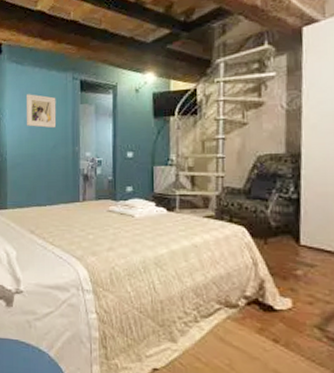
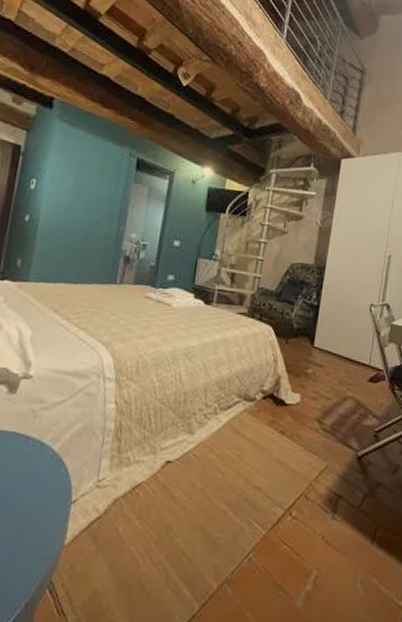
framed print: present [26,94,56,128] -> none [68,160,108,203]

